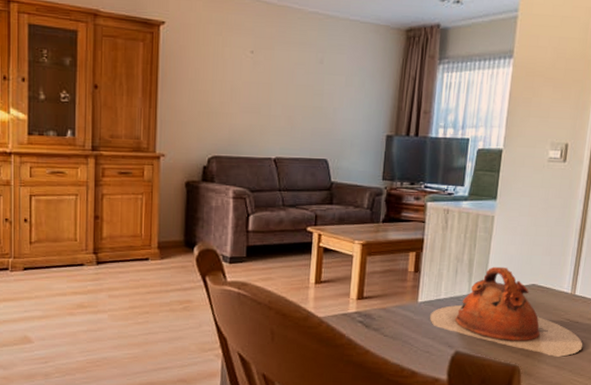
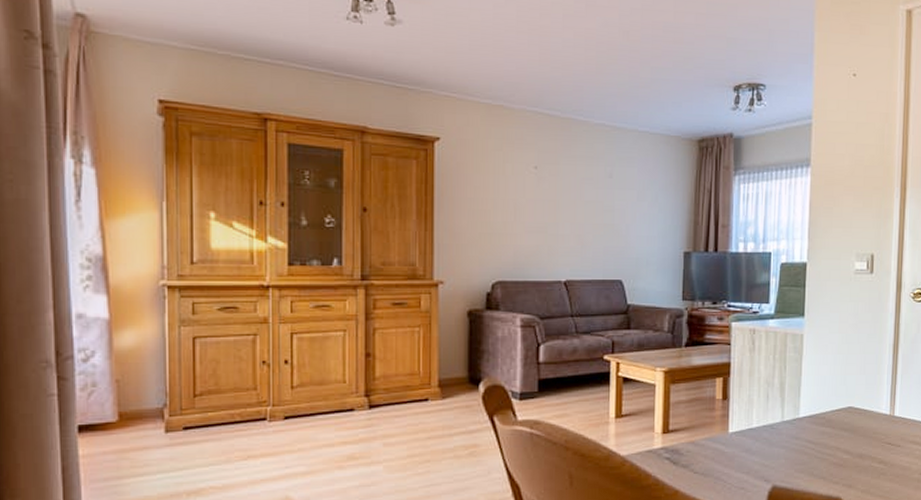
teapot: present [430,266,583,357] -> none [743,389,907,486]

